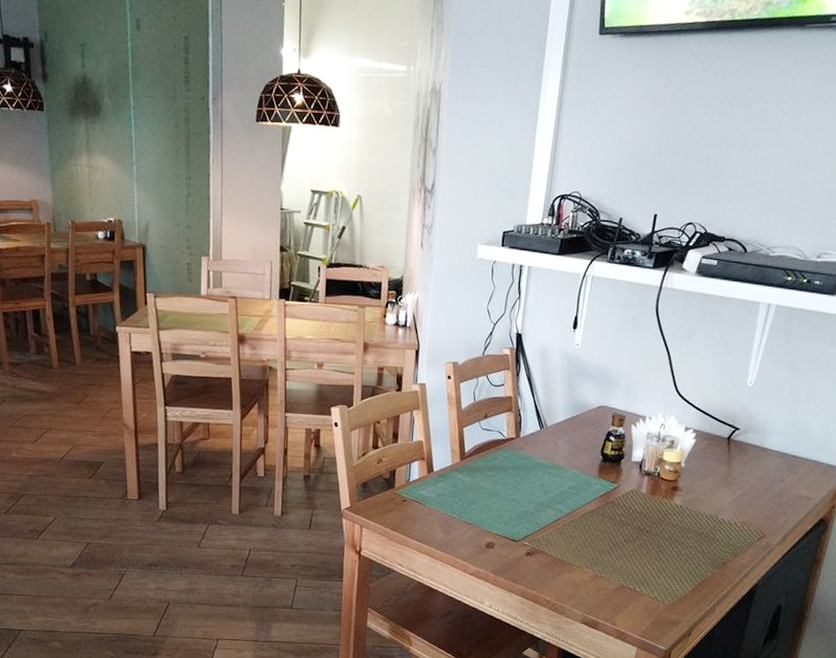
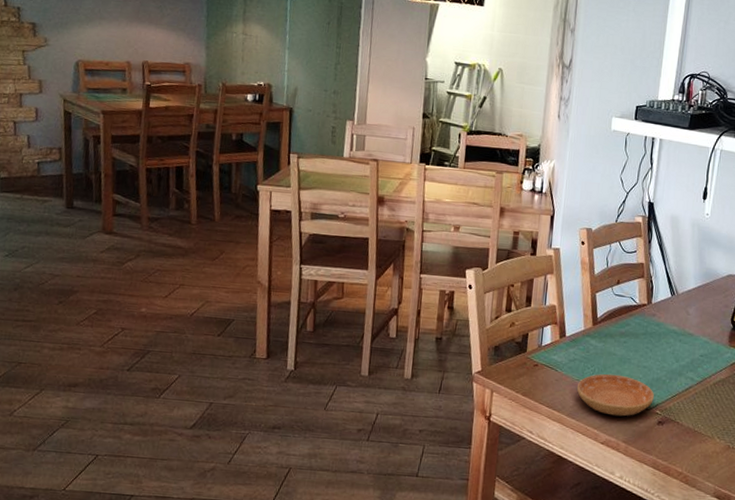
saucer: none [446,507,523,549] -> present [577,374,654,417]

